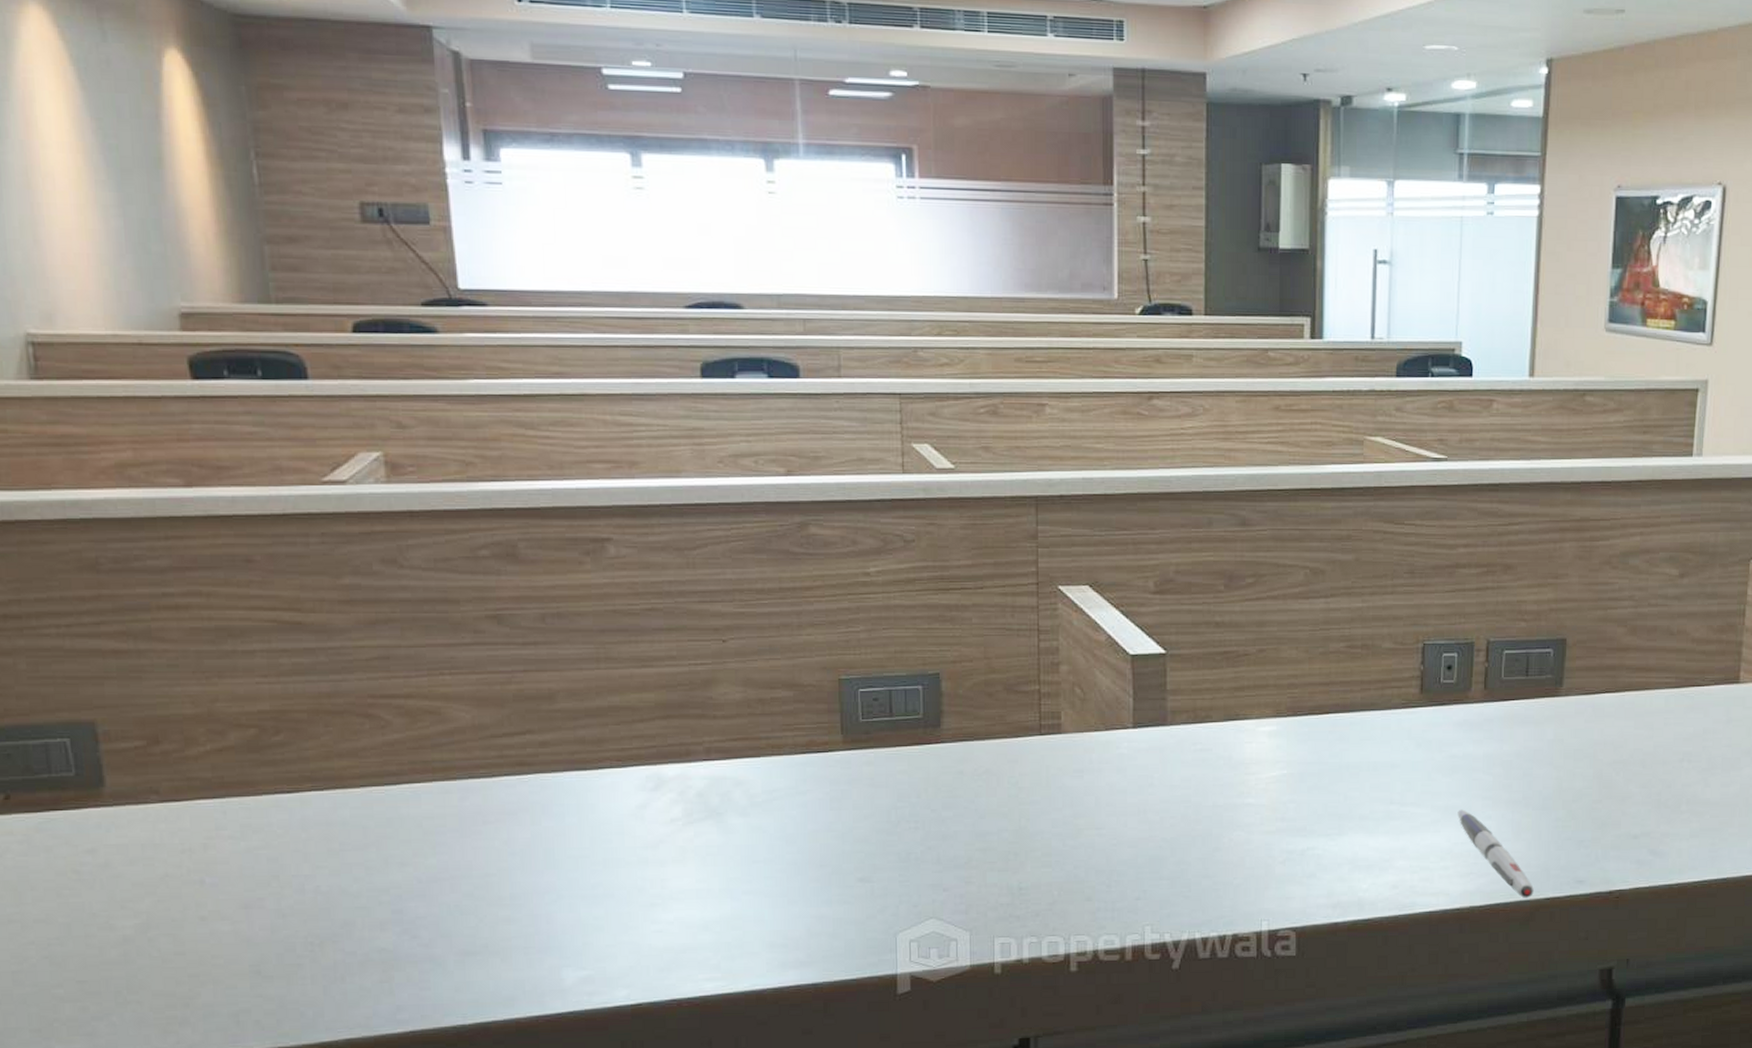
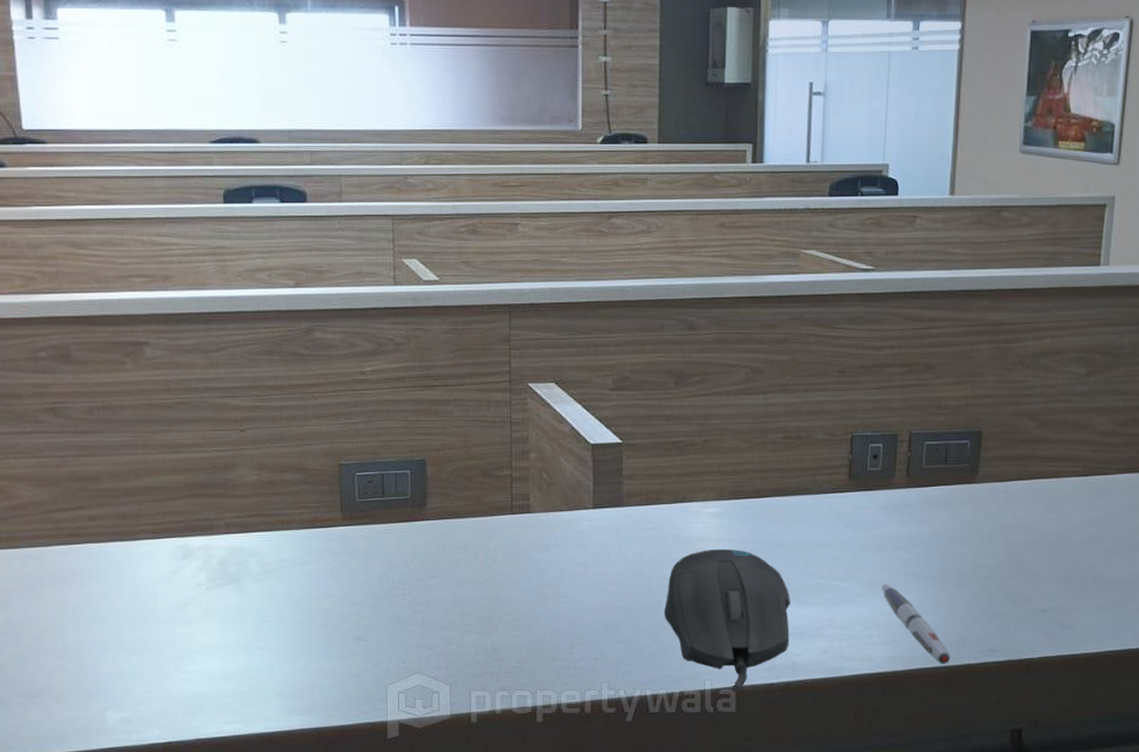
computer mouse: none [1215,771,1357,934] -> present [664,548,791,693]

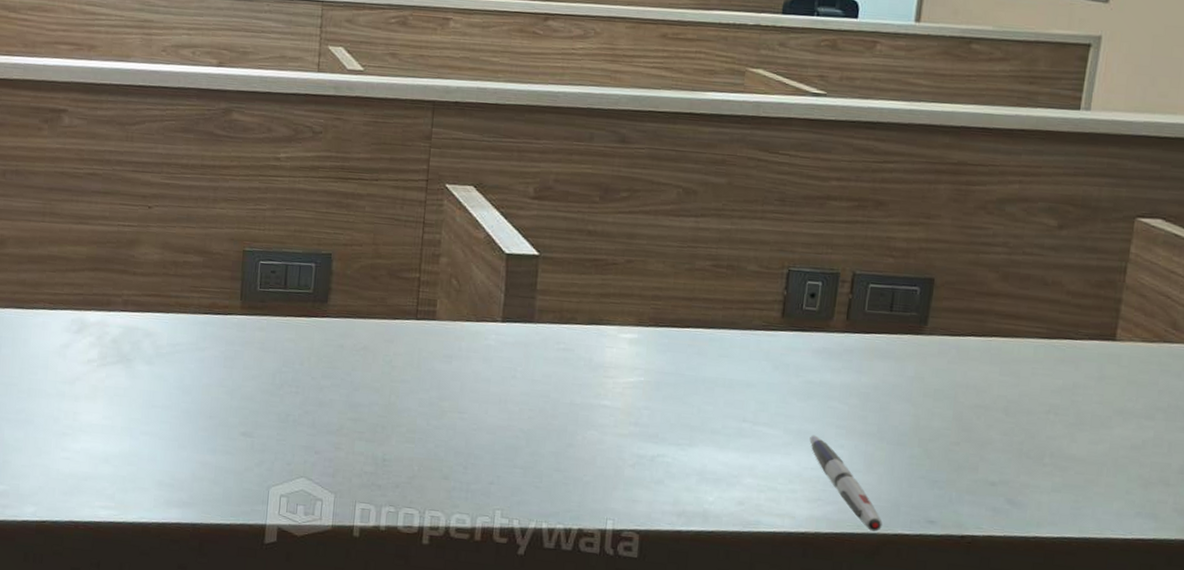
computer mouse: present [664,548,791,693] -> none [568,377,708,537]

